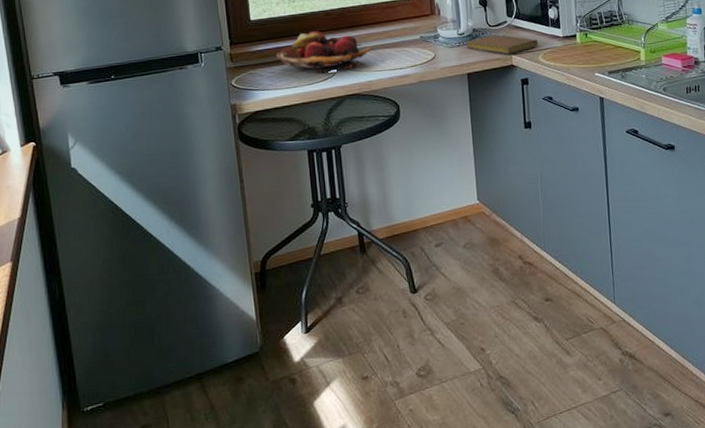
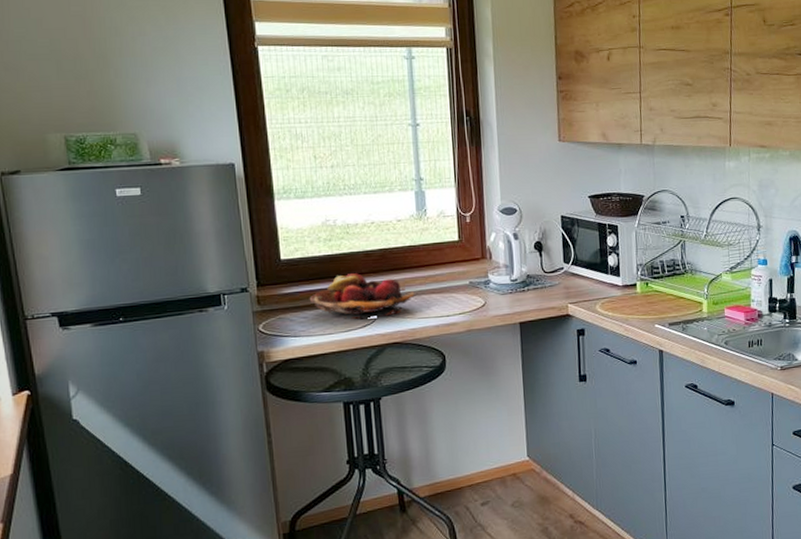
notebook: present [465,34,538,55] -> none [518,281,596,303]

